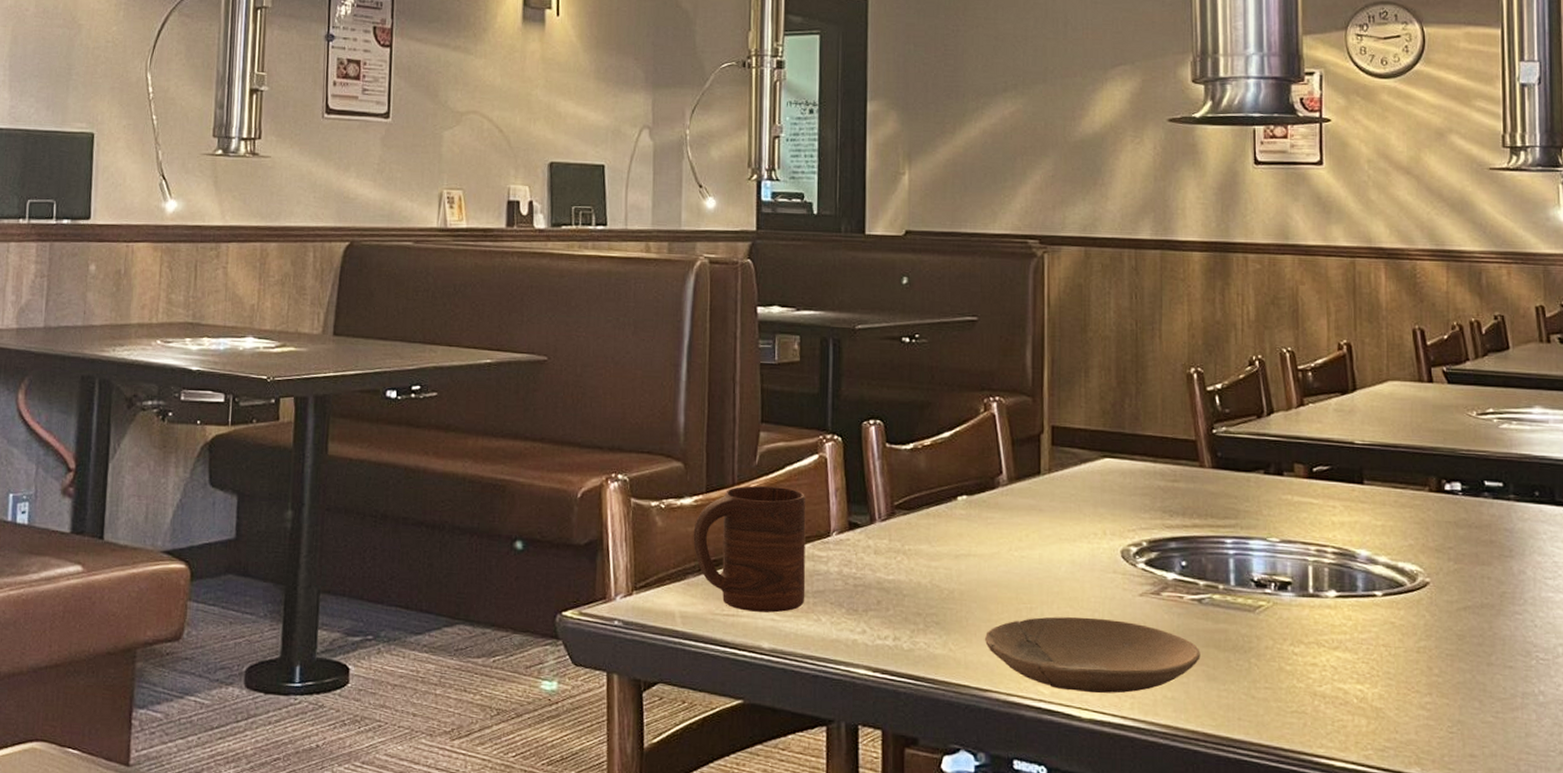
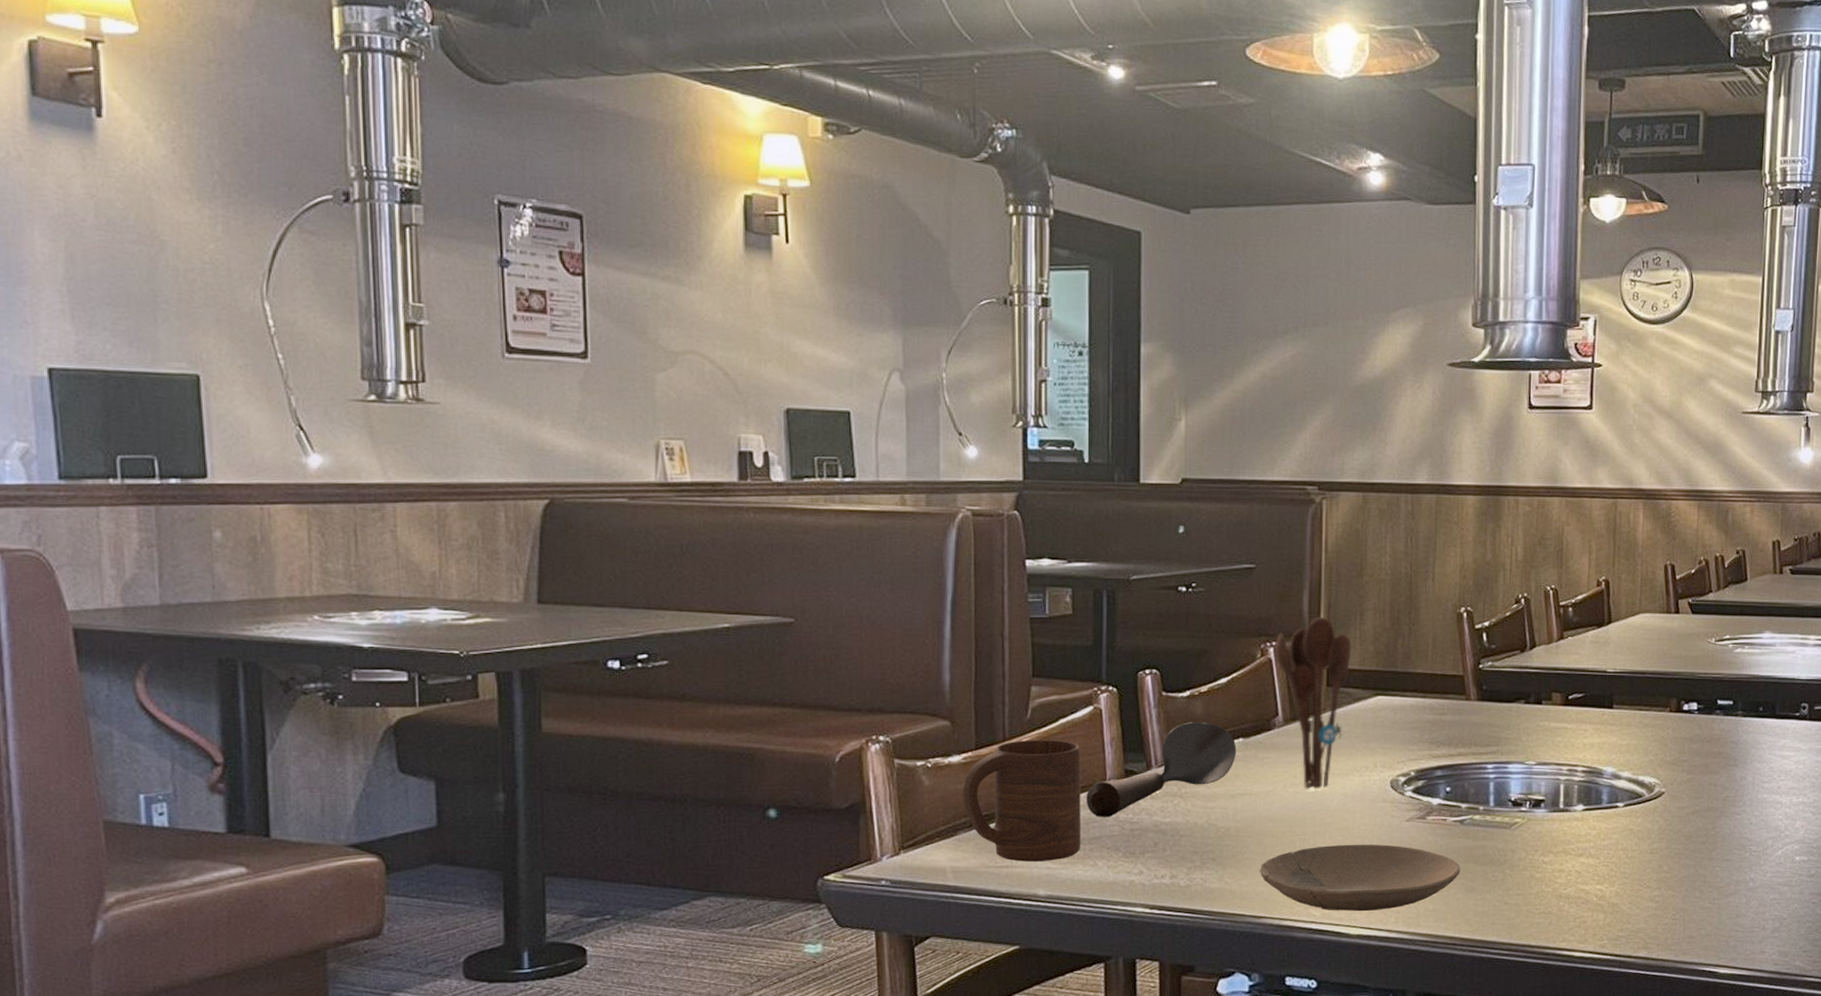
spoon: none [810,476,960,570] -> present [1086,722,1237,817]
utensil holder: none [998,372,1077,555] -> present [1275,616,1352,790]

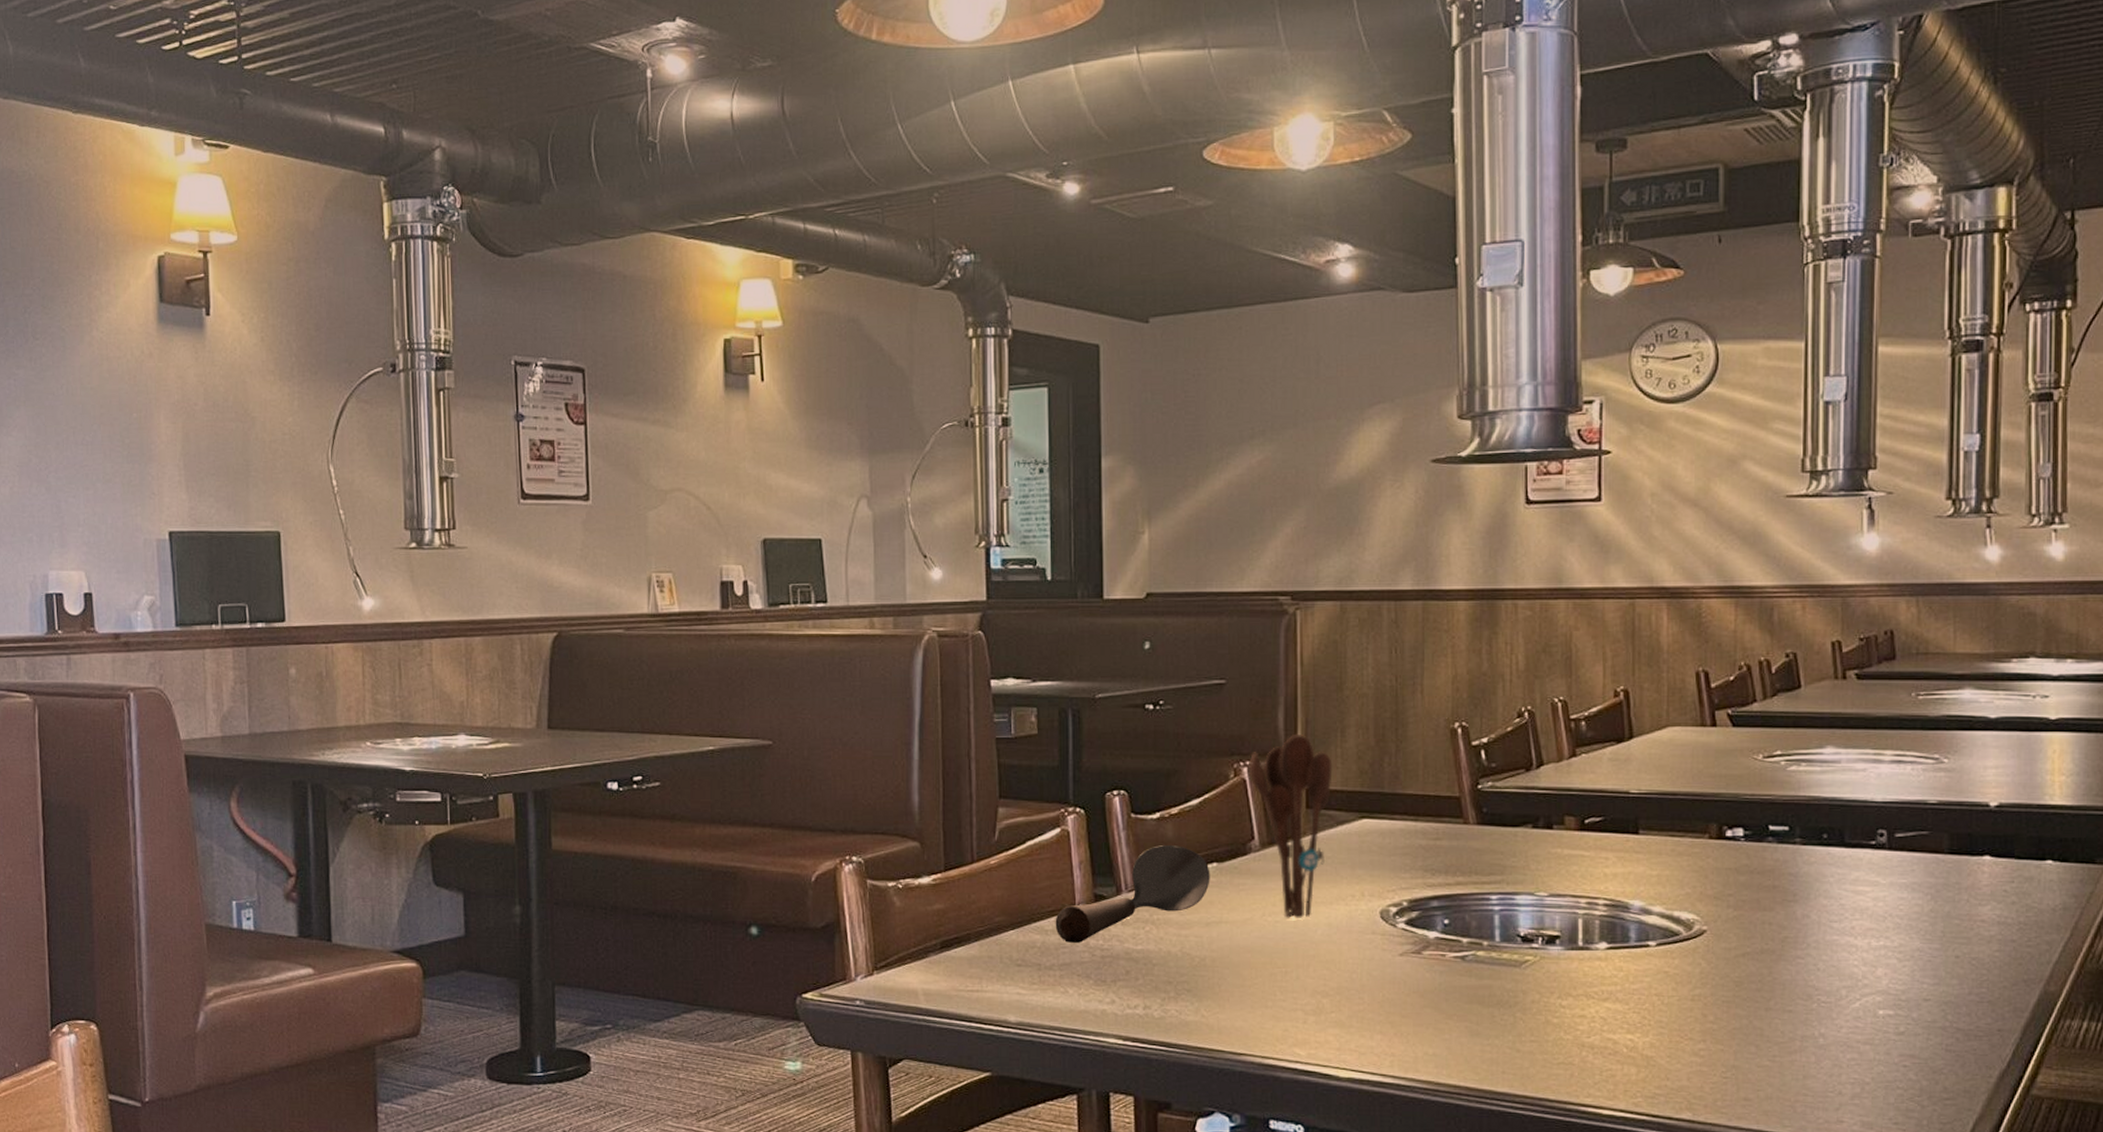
cup: present [963,740,1082,862] -> none [933,862,1051,987]
plate: present [1259,844,1461,912] -> none [1237,979,1463,1053]

